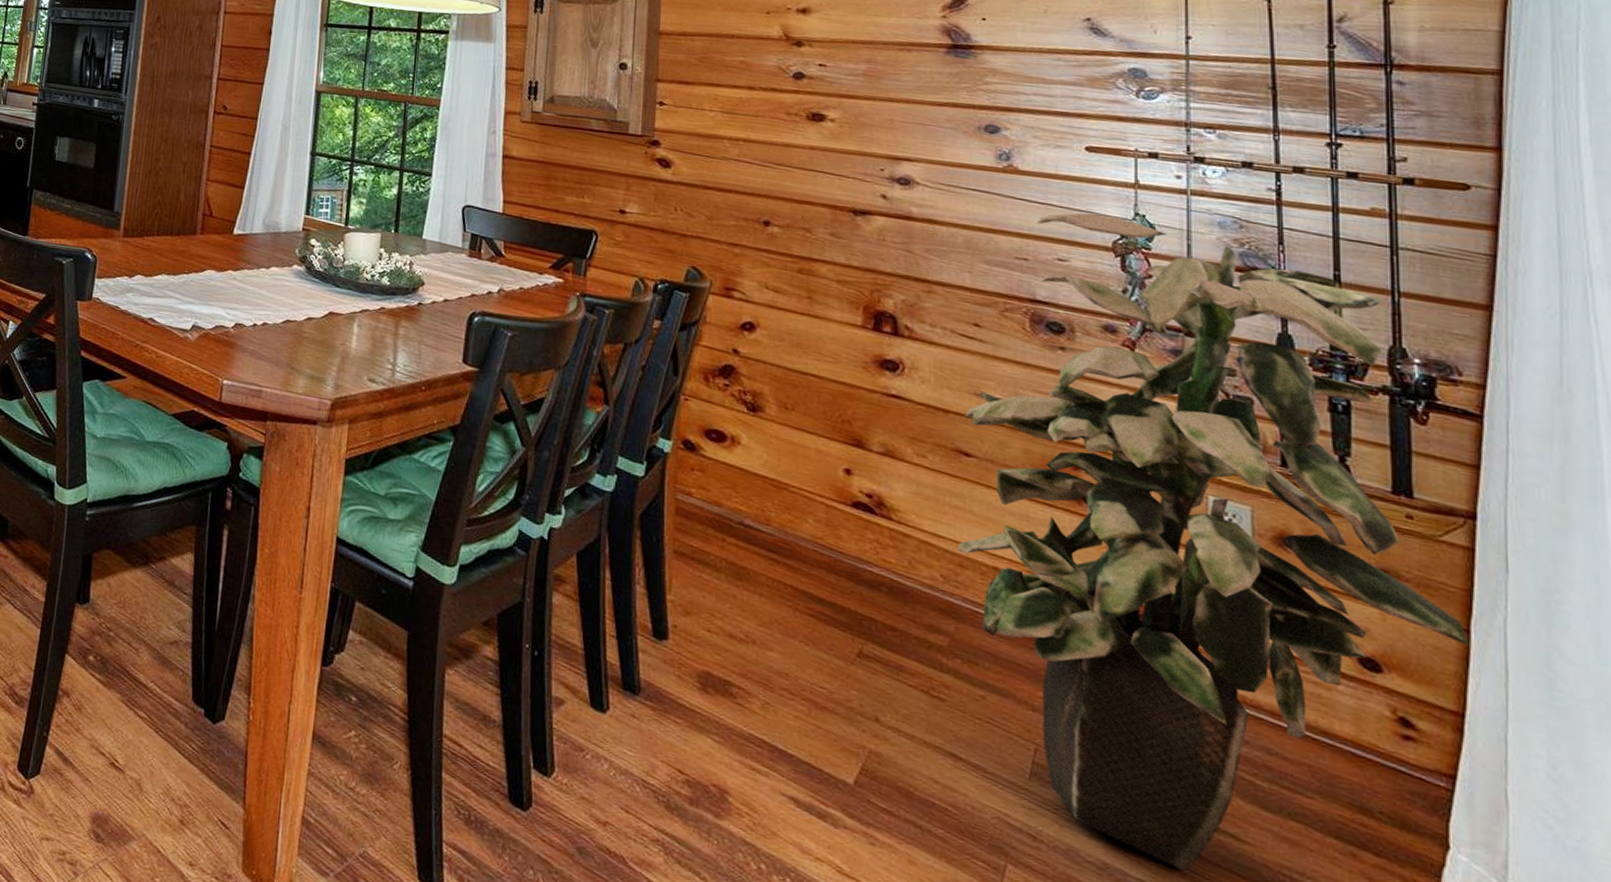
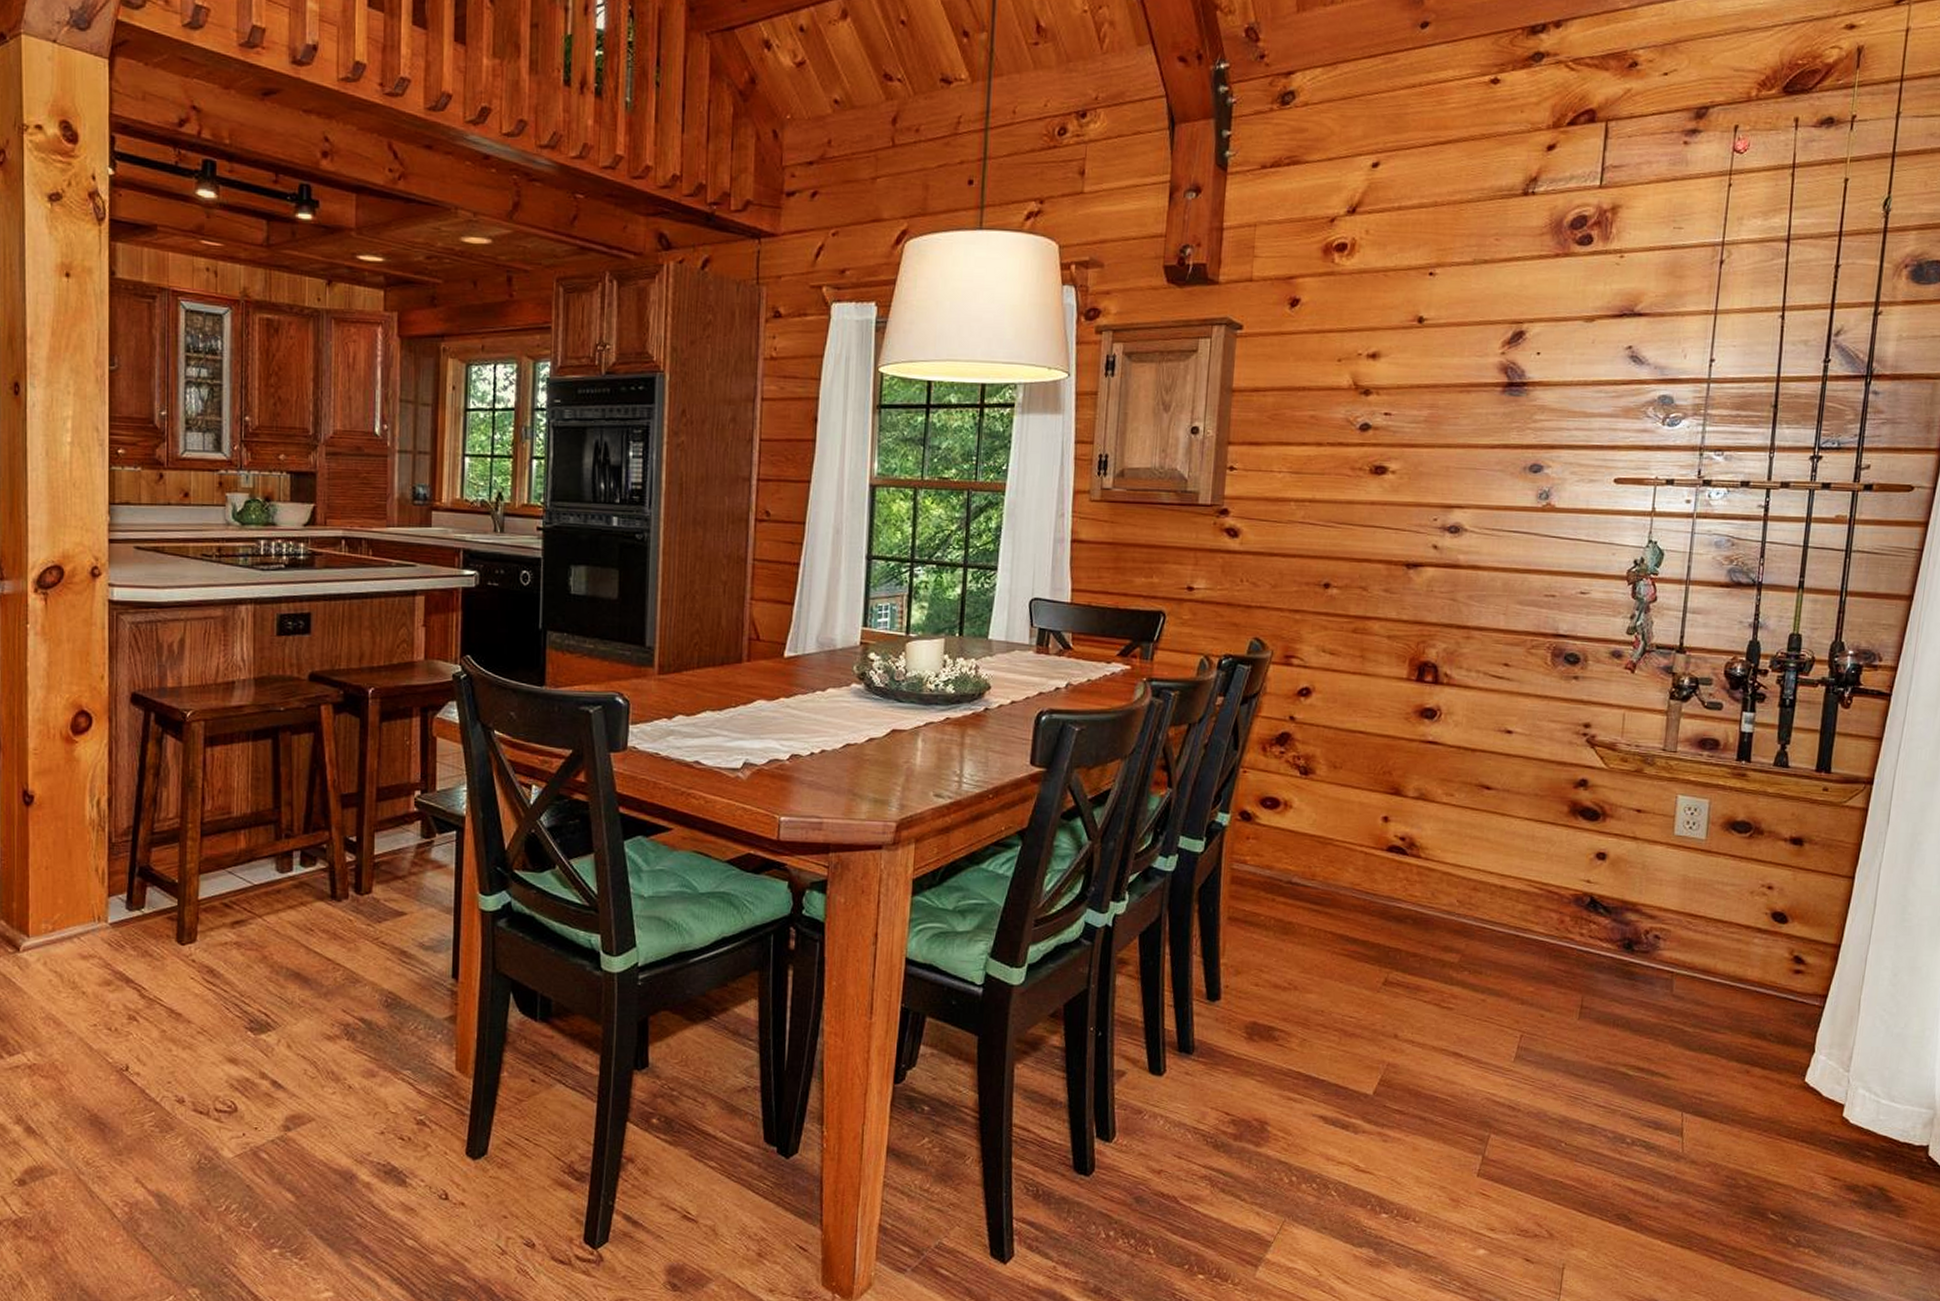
indoor plant: present [956,213,1472,872] -> none [1472,544,1854,1111]

